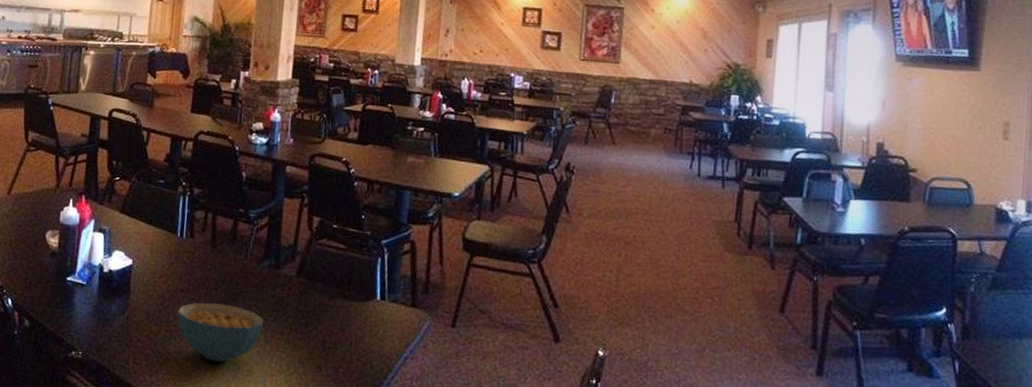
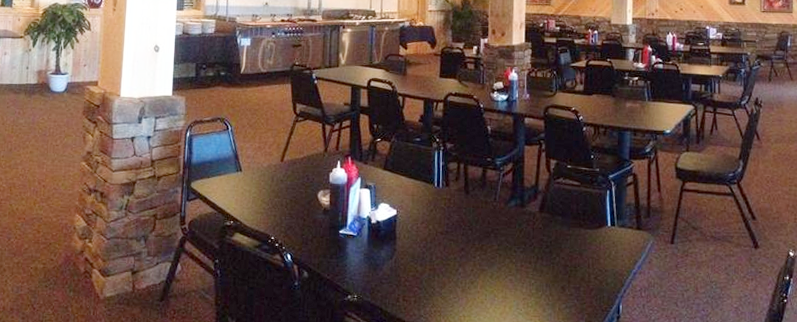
cereal bowl: present [177,302,264,362] -> none [439,241,514,292]

